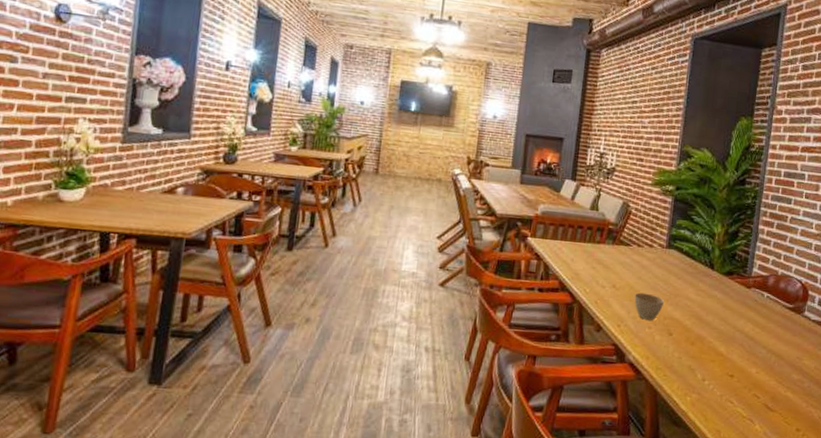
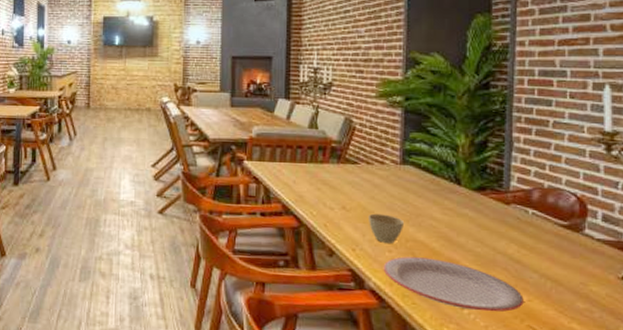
plate: none [642,333,753,383] -> present [383,256,524,312]

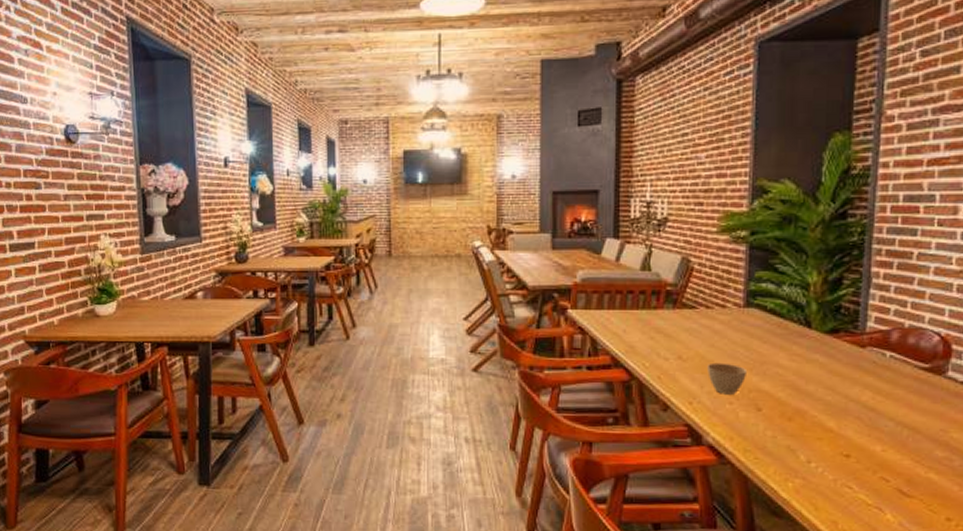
plate: present [383,256,524,312] -> none [723,408,877,464]

